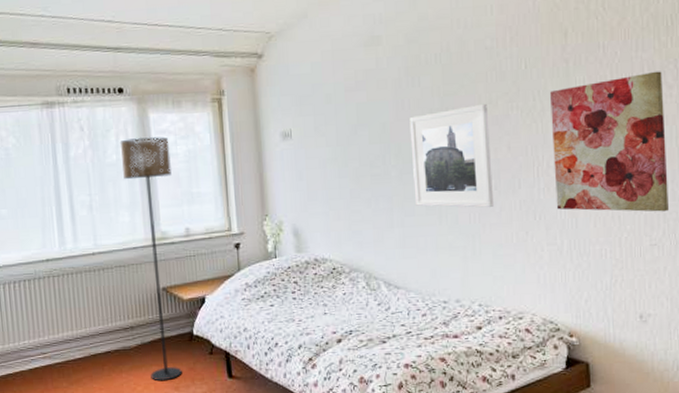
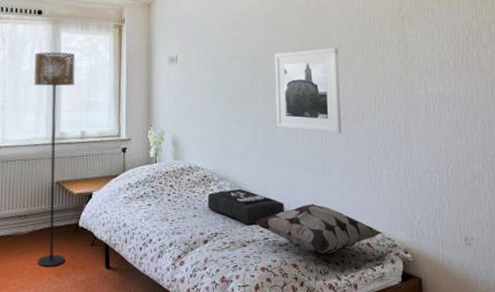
cushion: none [339,279,428,320] -> present [208,188,284,226]
decorative pillow: none [396,290,546,345] -> present [256,204,384,254]
wall art: present [550,71,668,212] -> none [389,33,487,149]

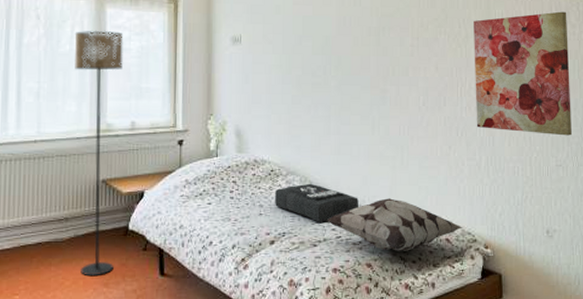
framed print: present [275,47,343,133] -> none [350,26,422,121]
wall art: none [389,33,487,149] -> present [474,11,572,136]

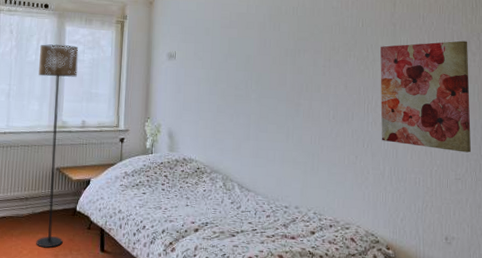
cushion: present [275,183,358,224] -> none [200,181,273,217]
decorative pillow: present [327,198,464,251] -> none [245,198,368,247]

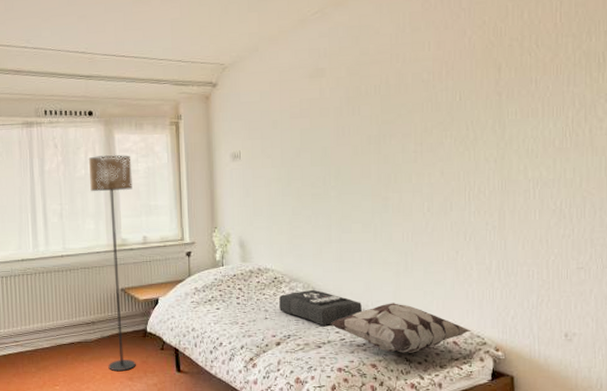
cushion: none [200,181,273,217] -> present [279,289,362,327]
decorative pillow: none [245,198,368,247] -> present [331,303,473,353]
wall art: present [380,40,471,153] -> none [483,105,596,237]

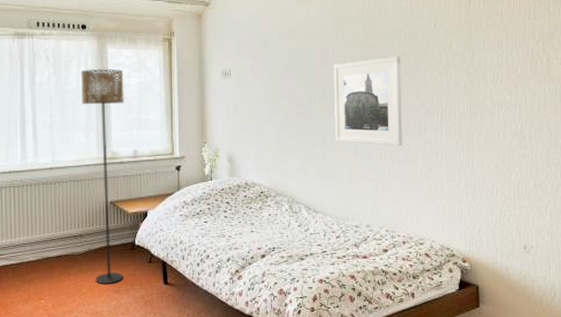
cushion: present [279,289,362,327] -> none [265,203,342,240]
decorative pillow: present [331,303,473,353] -> none [313,217,443,265]
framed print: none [349,132,427,227] -> present [333,56,403,146]

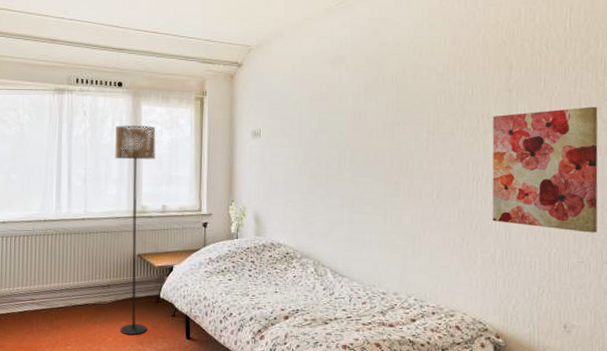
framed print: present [333,56,403,146] -> none [364,121,436,213]
wall art: none [454,37,552,157] -> present [492,106,598,233]

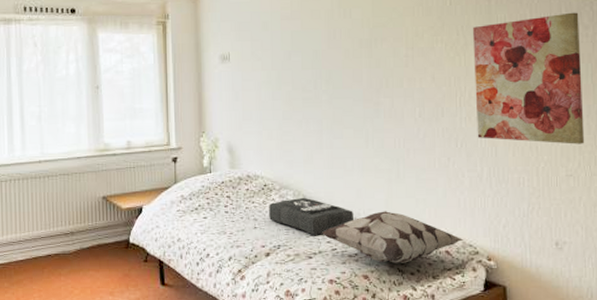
floor lamp: present [114,124,156,336] -> none [70,54,117,286]
cushion: none [289,266,369,304] -> present [269,197,353,236]
decorative pillow: none [338,284,475,335] -> present [322,211,465,263]

